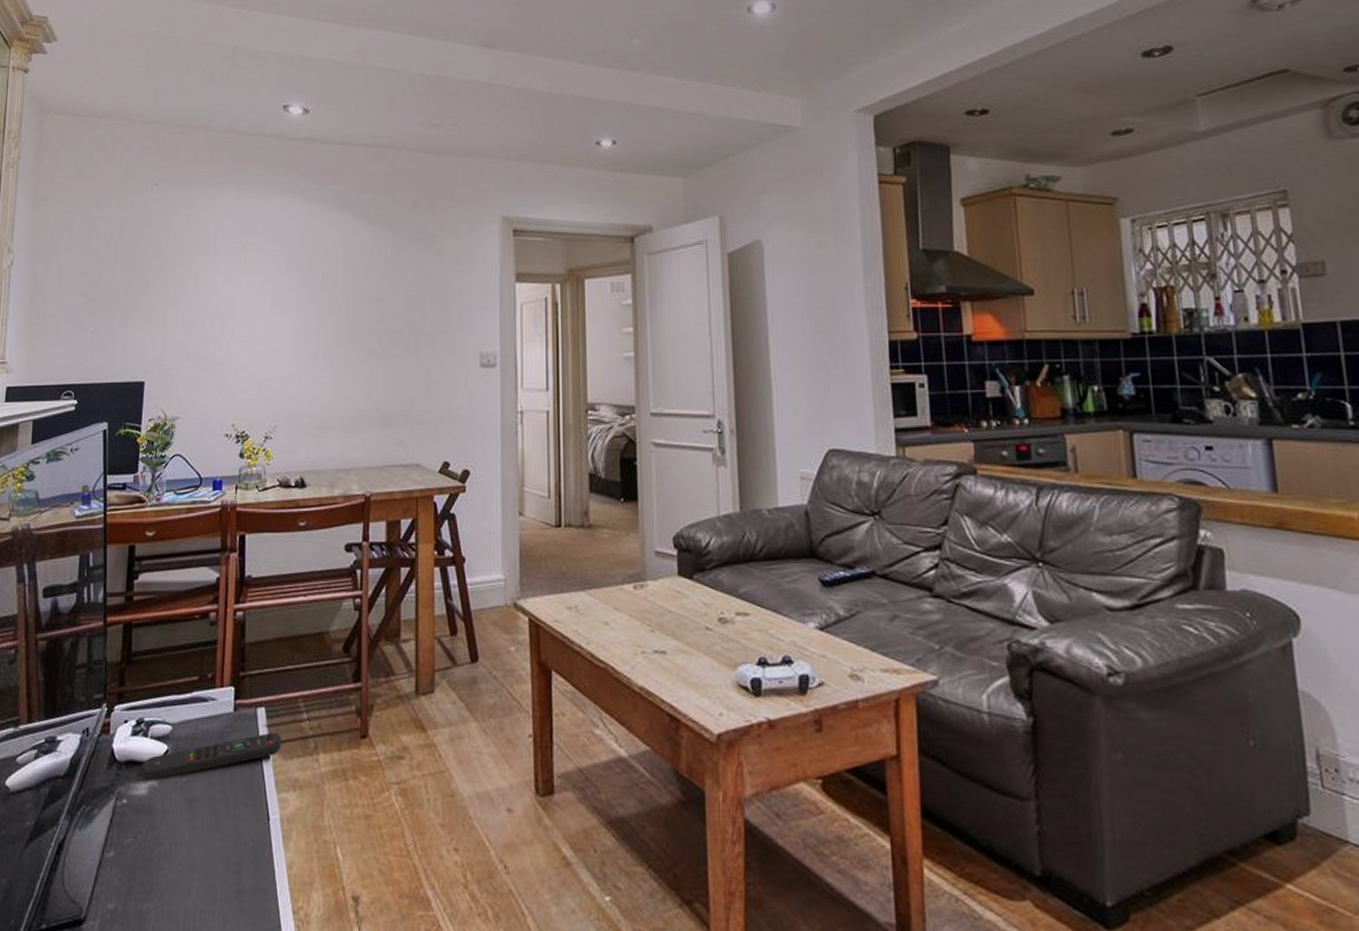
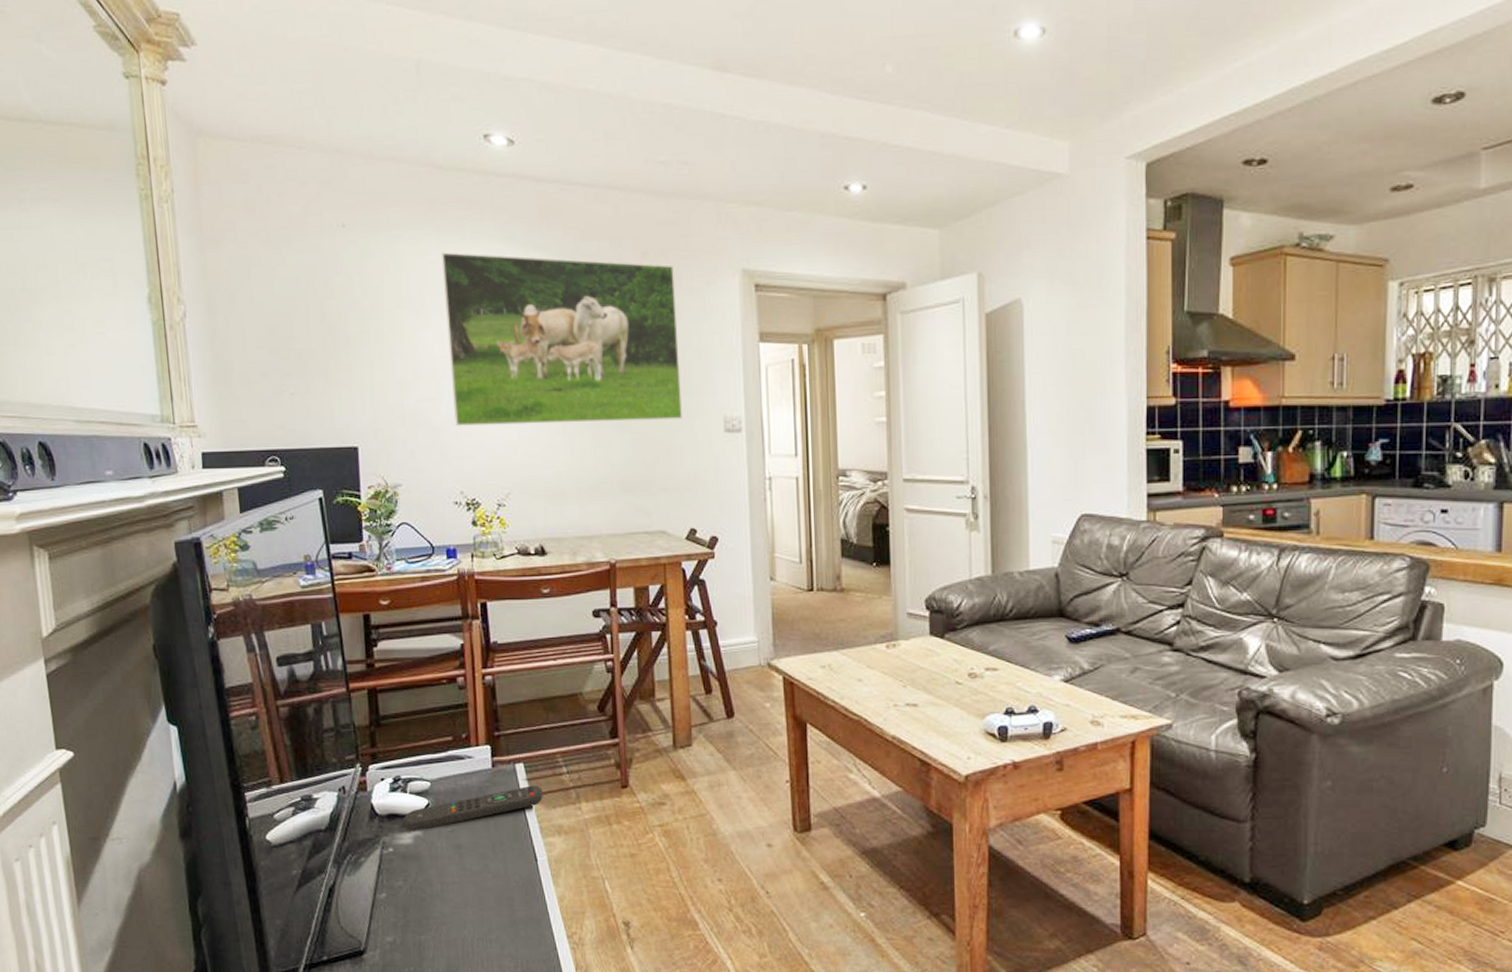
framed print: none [234,205,442,362] -> present [441,252,682,426]

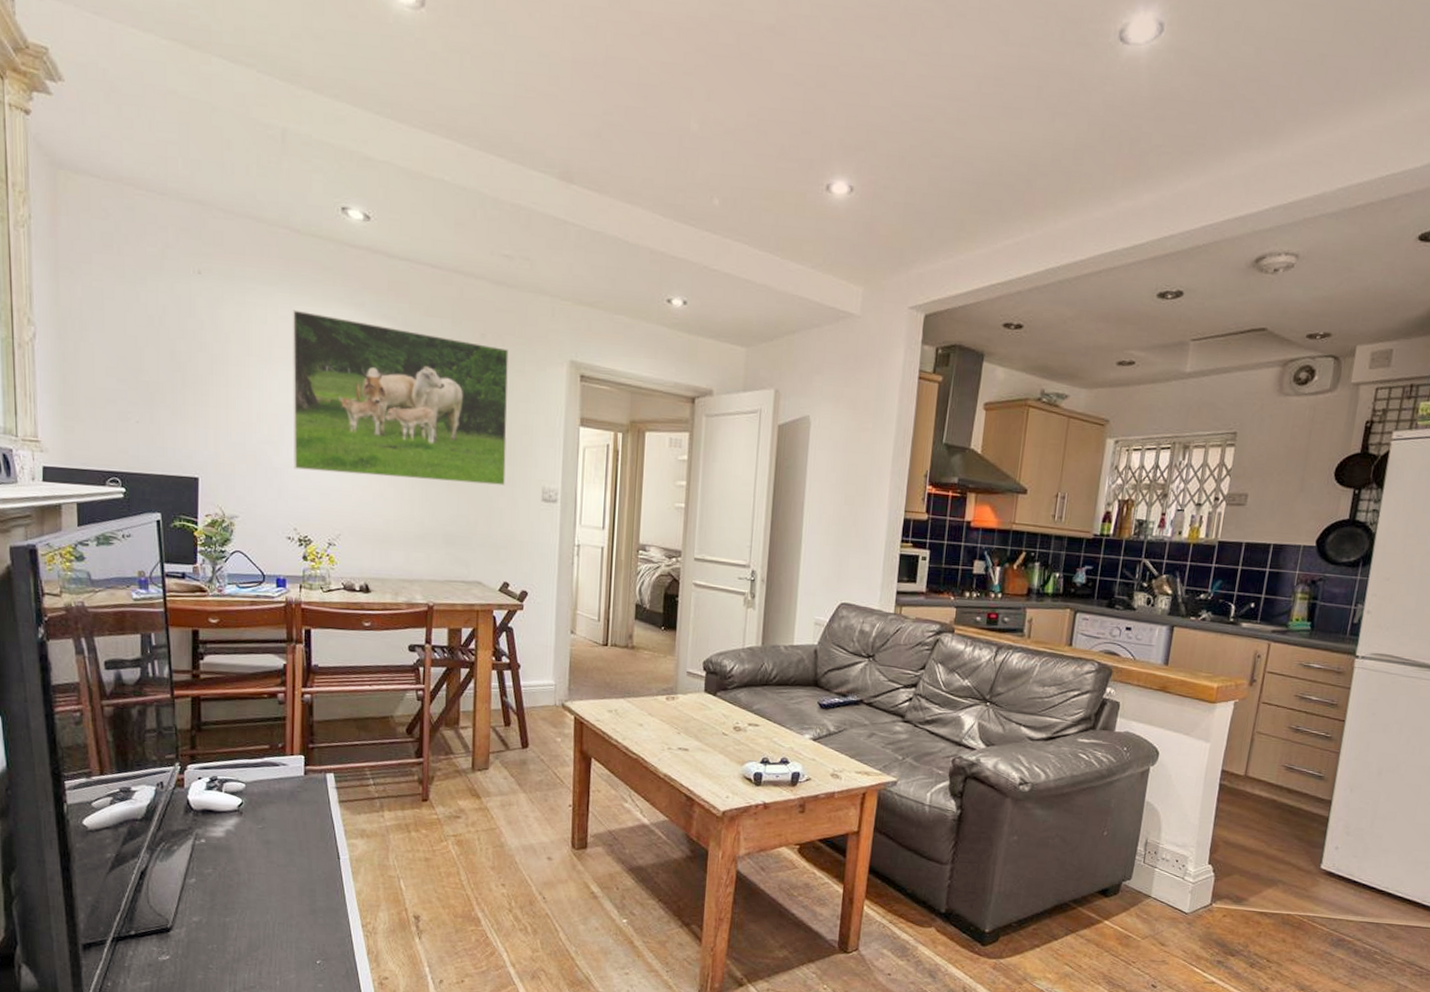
remote control: present [404,785,543,831] -> none [218,793,350,826]

